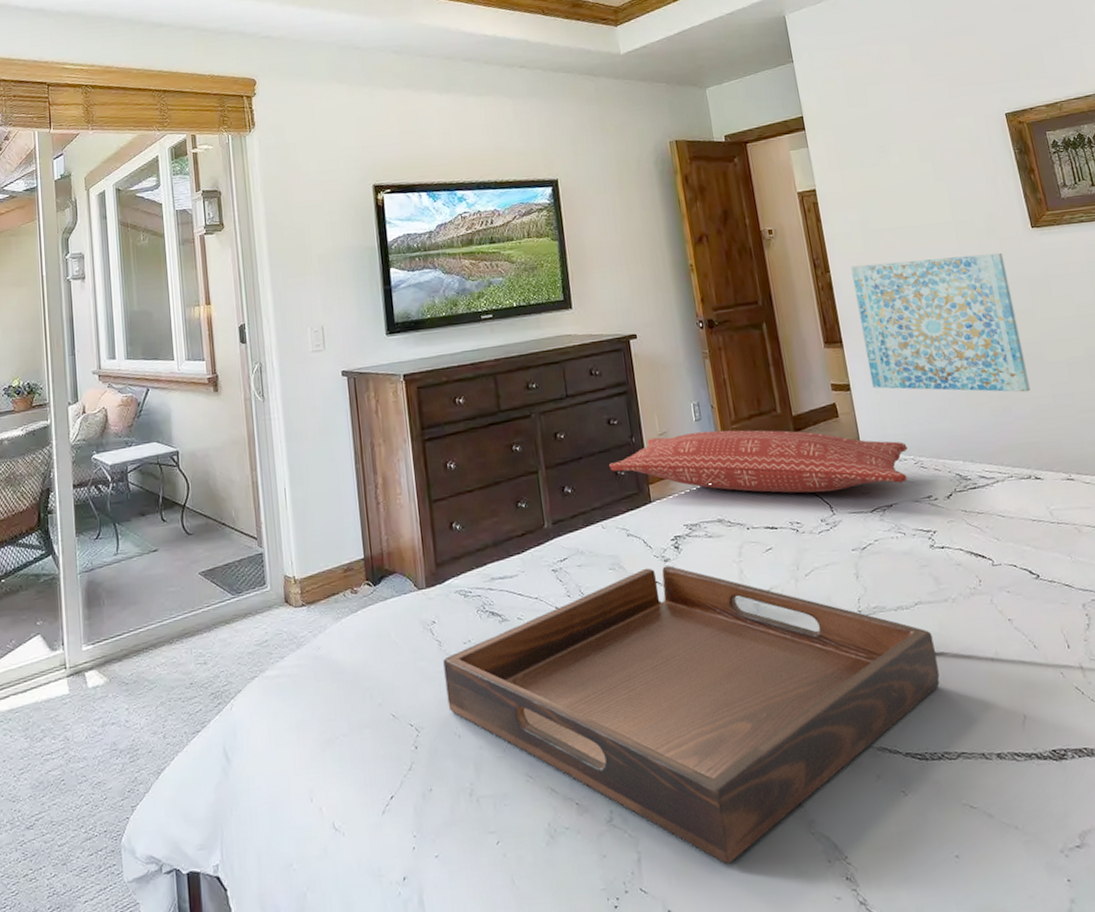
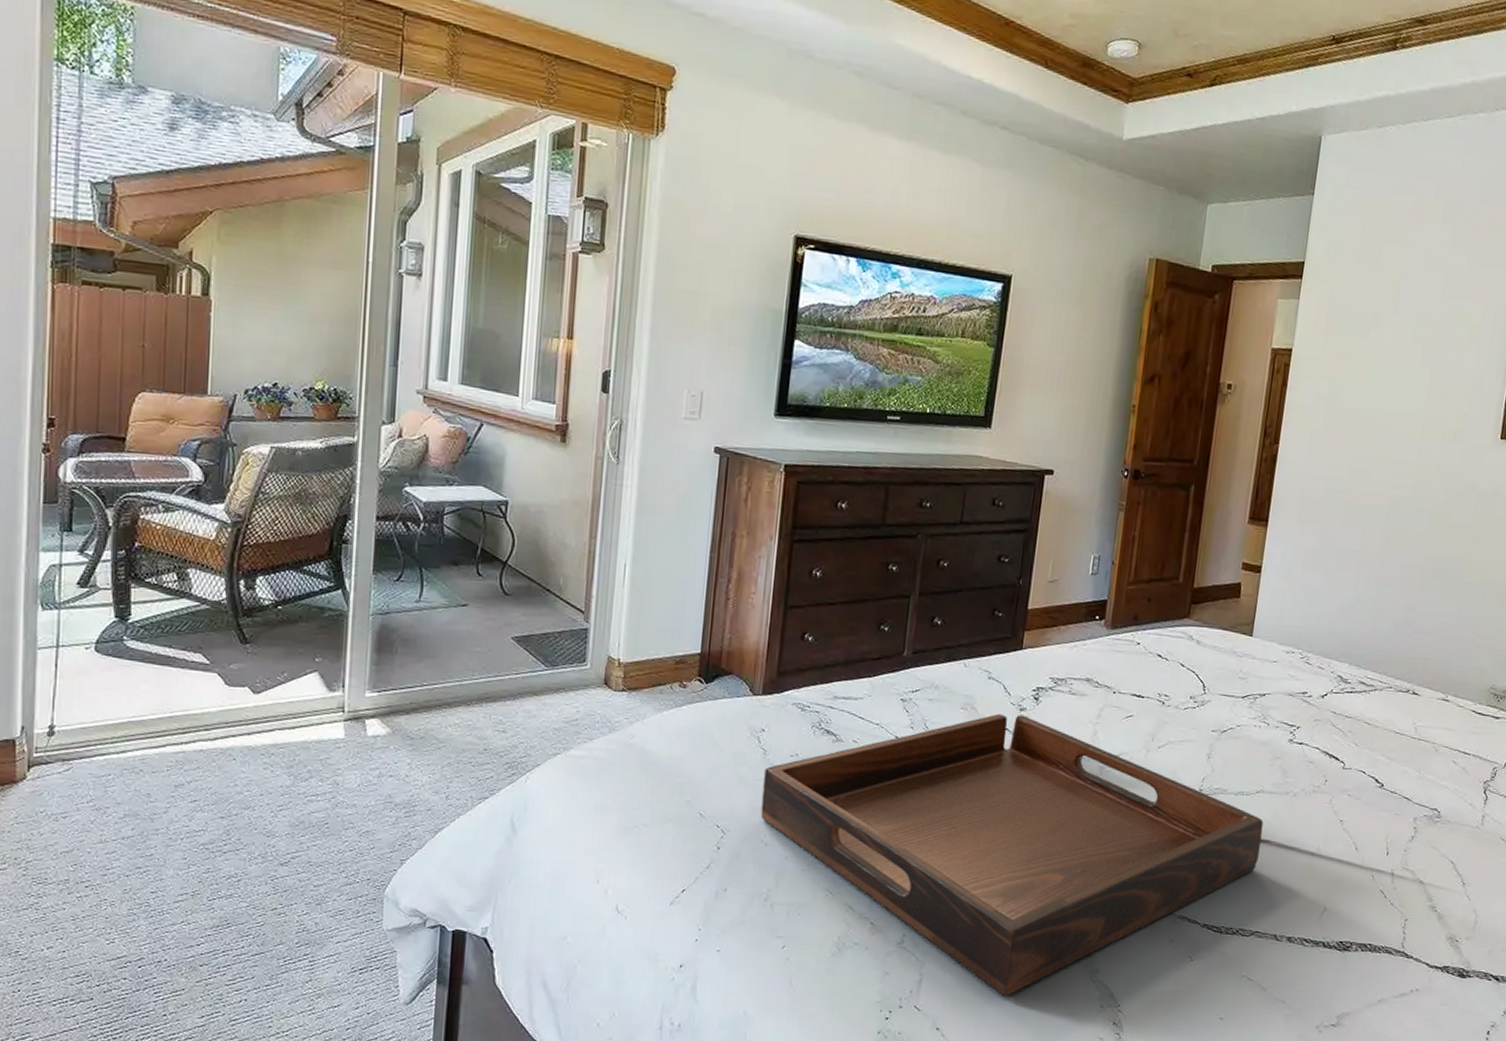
pillow: present [609,430,908,493] -> none [988,583,1299,675]
wall art: present [850,252,1031,393] -> none [1284,442,1462,608]

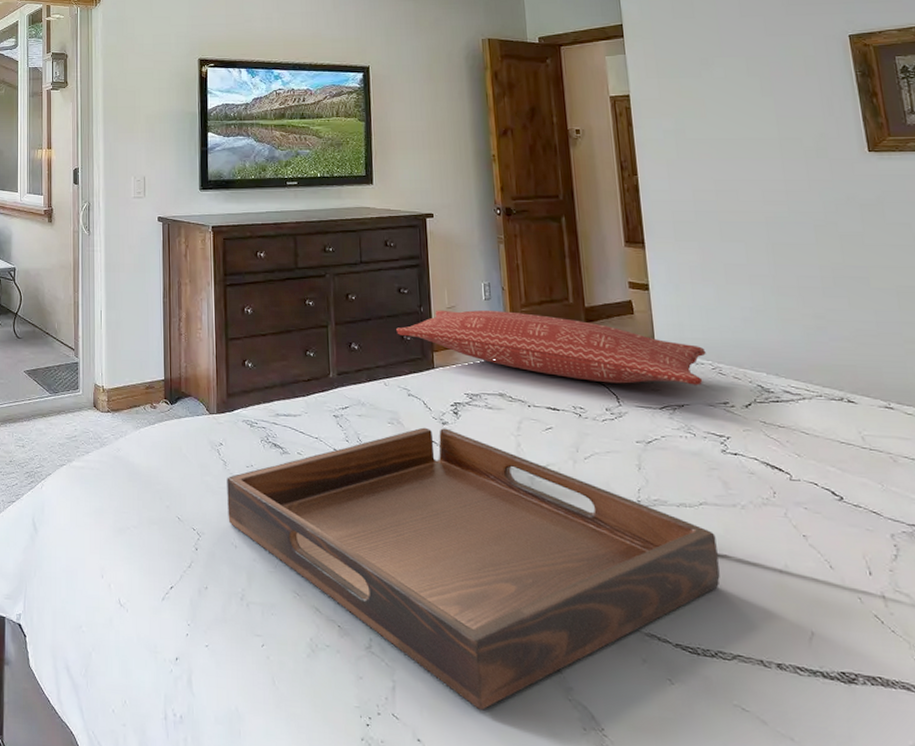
pillow: none [988,583,1299,675] -> present [396,309,706,385]

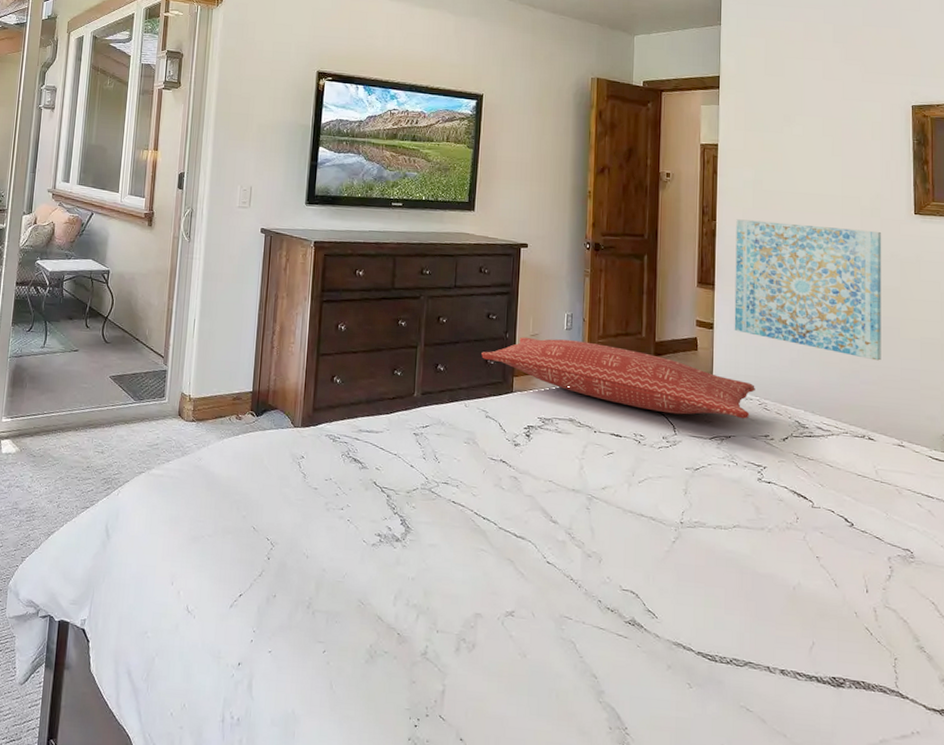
serving tray: present [227,427,720,710] -> none [302,448,743,712]
wall art: none [660,172,851,315] -> present [734,219,882,361]

